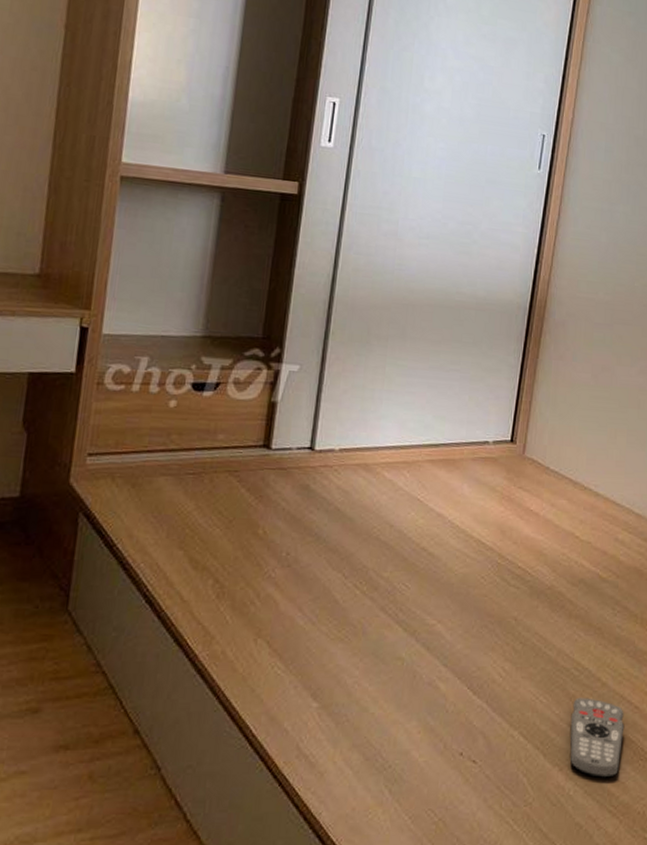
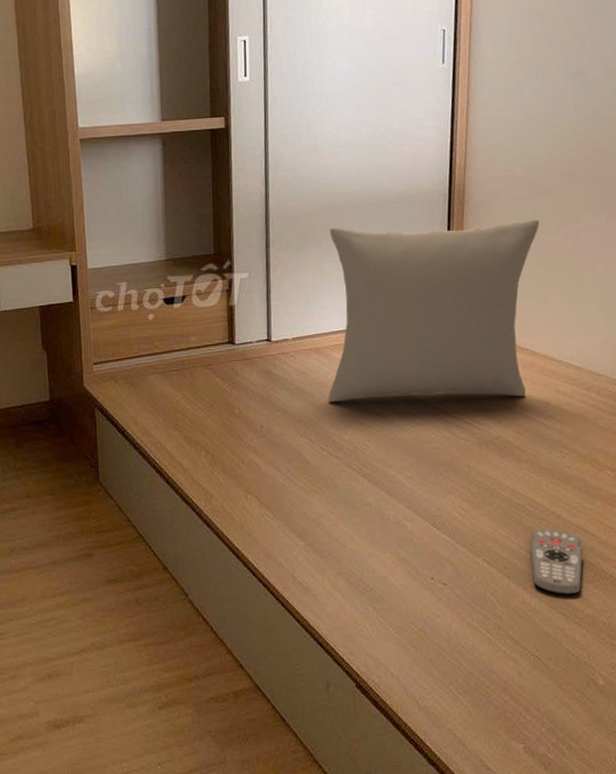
pillow: none [370,326,616,542] -> present [328,219,539,402]

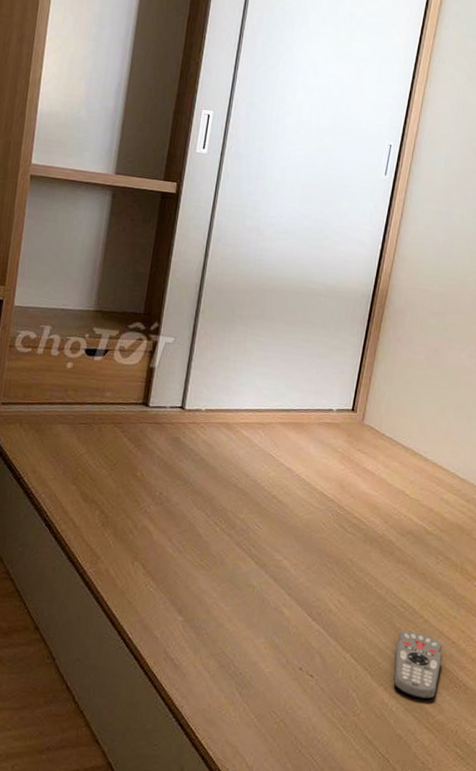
pillow: present [328,219,539,402] -> none [229,308,448,500]

